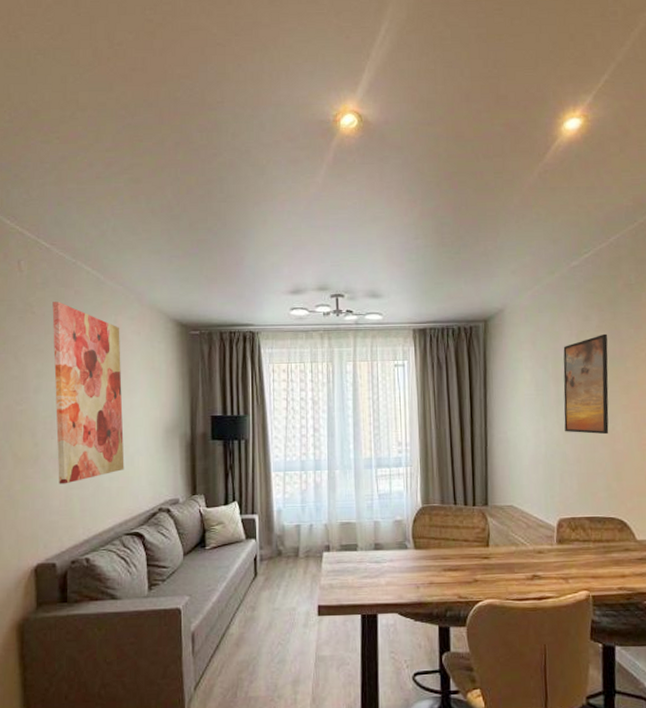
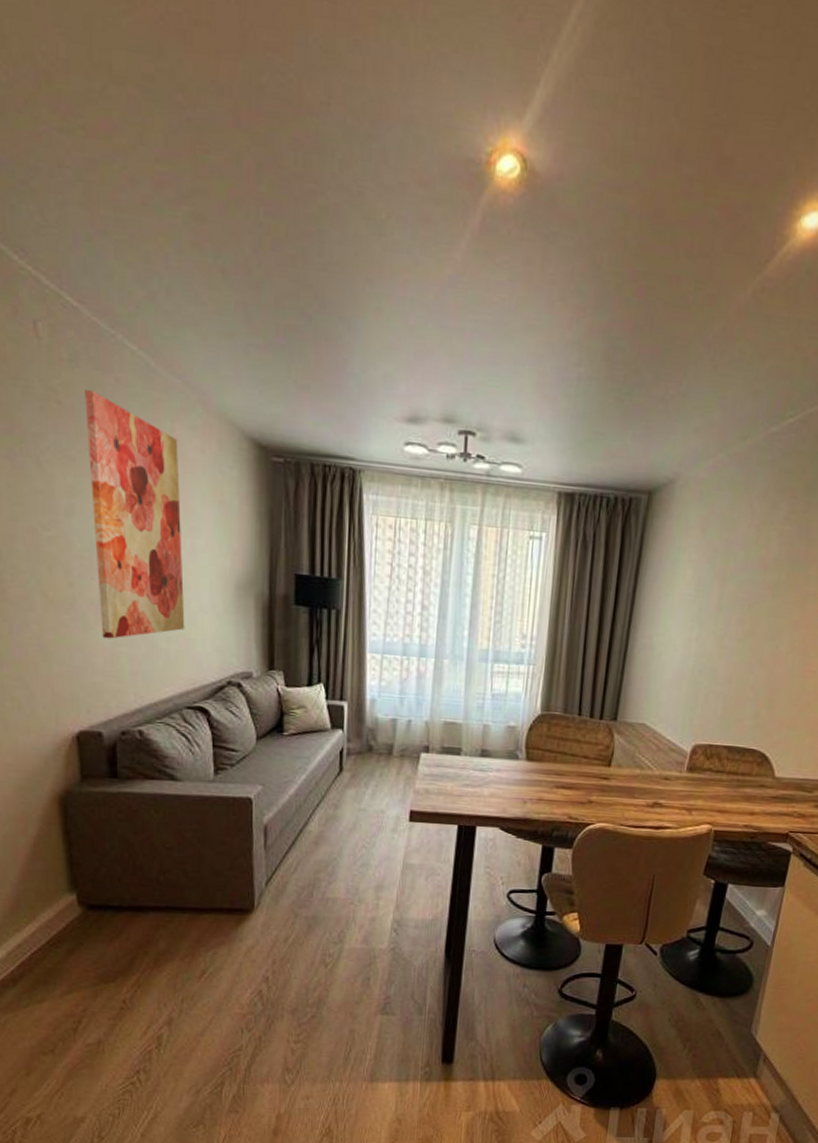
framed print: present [563,333,609,435] -> none [720,528,795,654]

